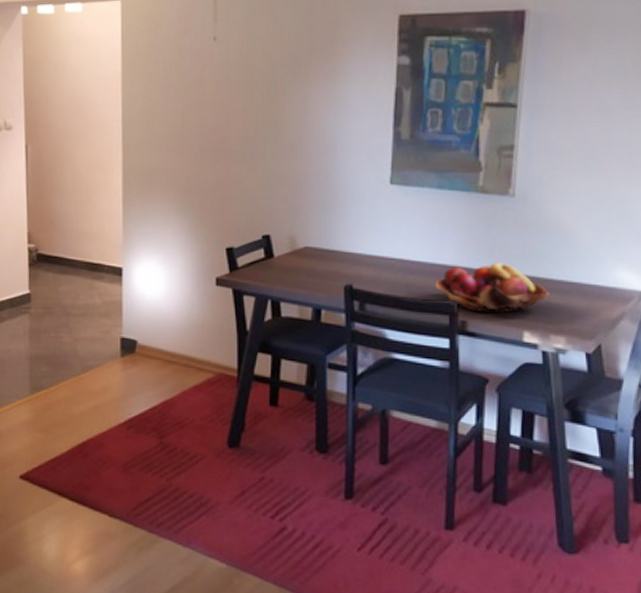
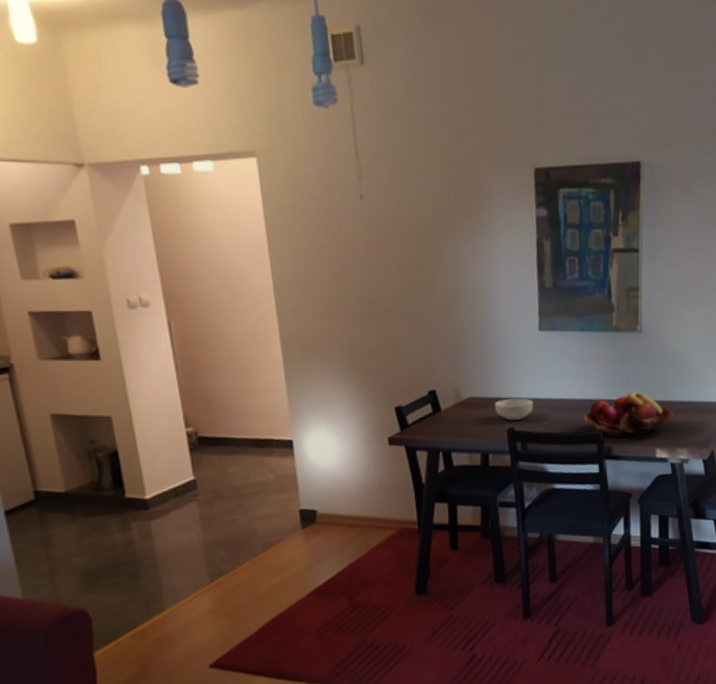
cereal bowl: none [332,253,377,277] -> present [494,398,534,421]

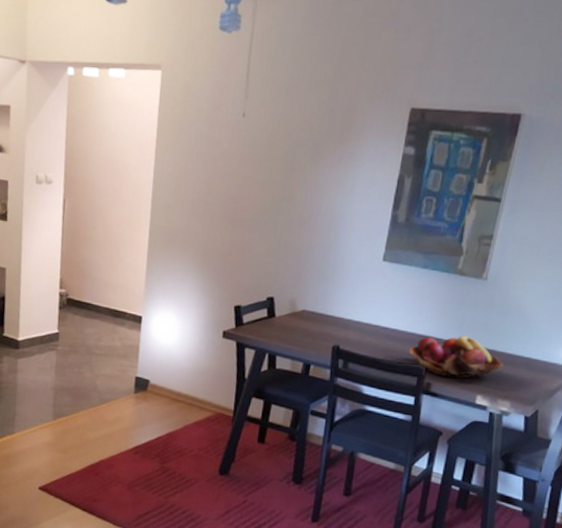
cereal bowl: present [494,398,534,421] -> none [325,318,363,340]

